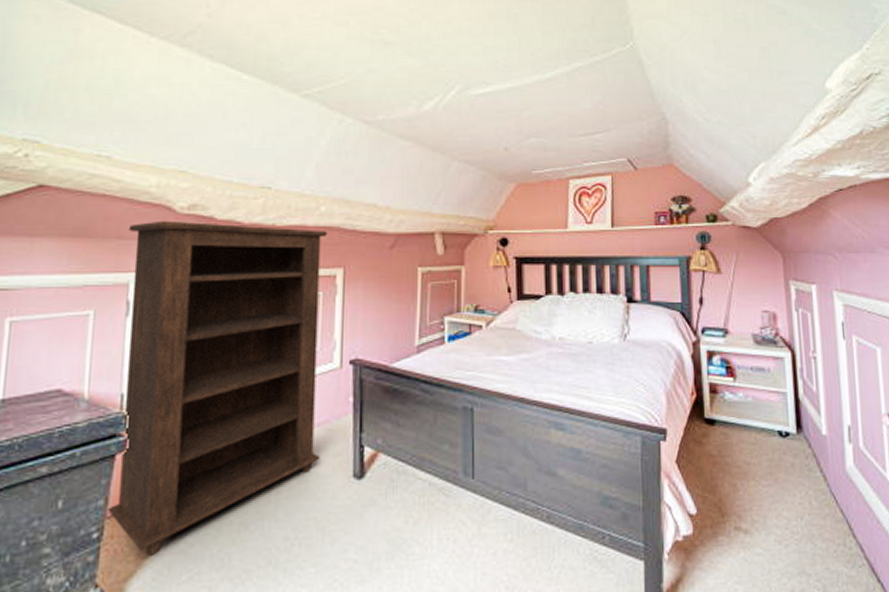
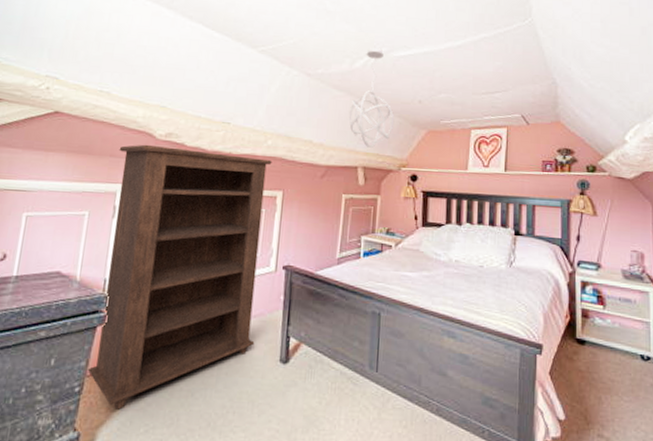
pendant light: none [419,85,476,208] -> present [348,48,395,148]

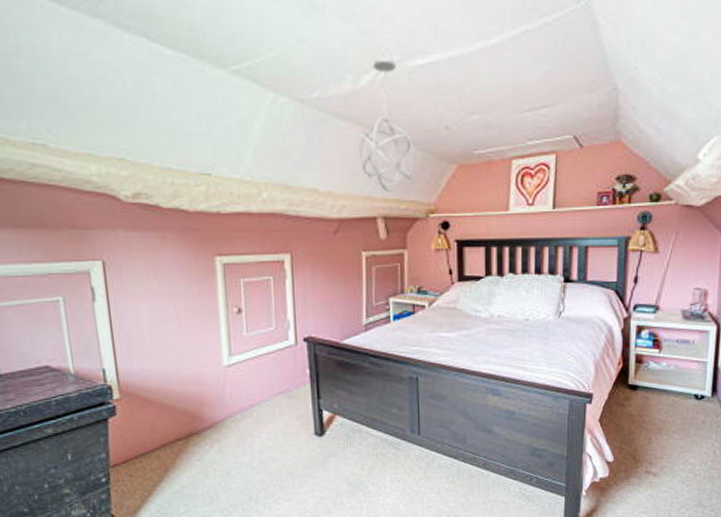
bookshelf: present [87,144,272,410] -> none [78,209,285,494]

